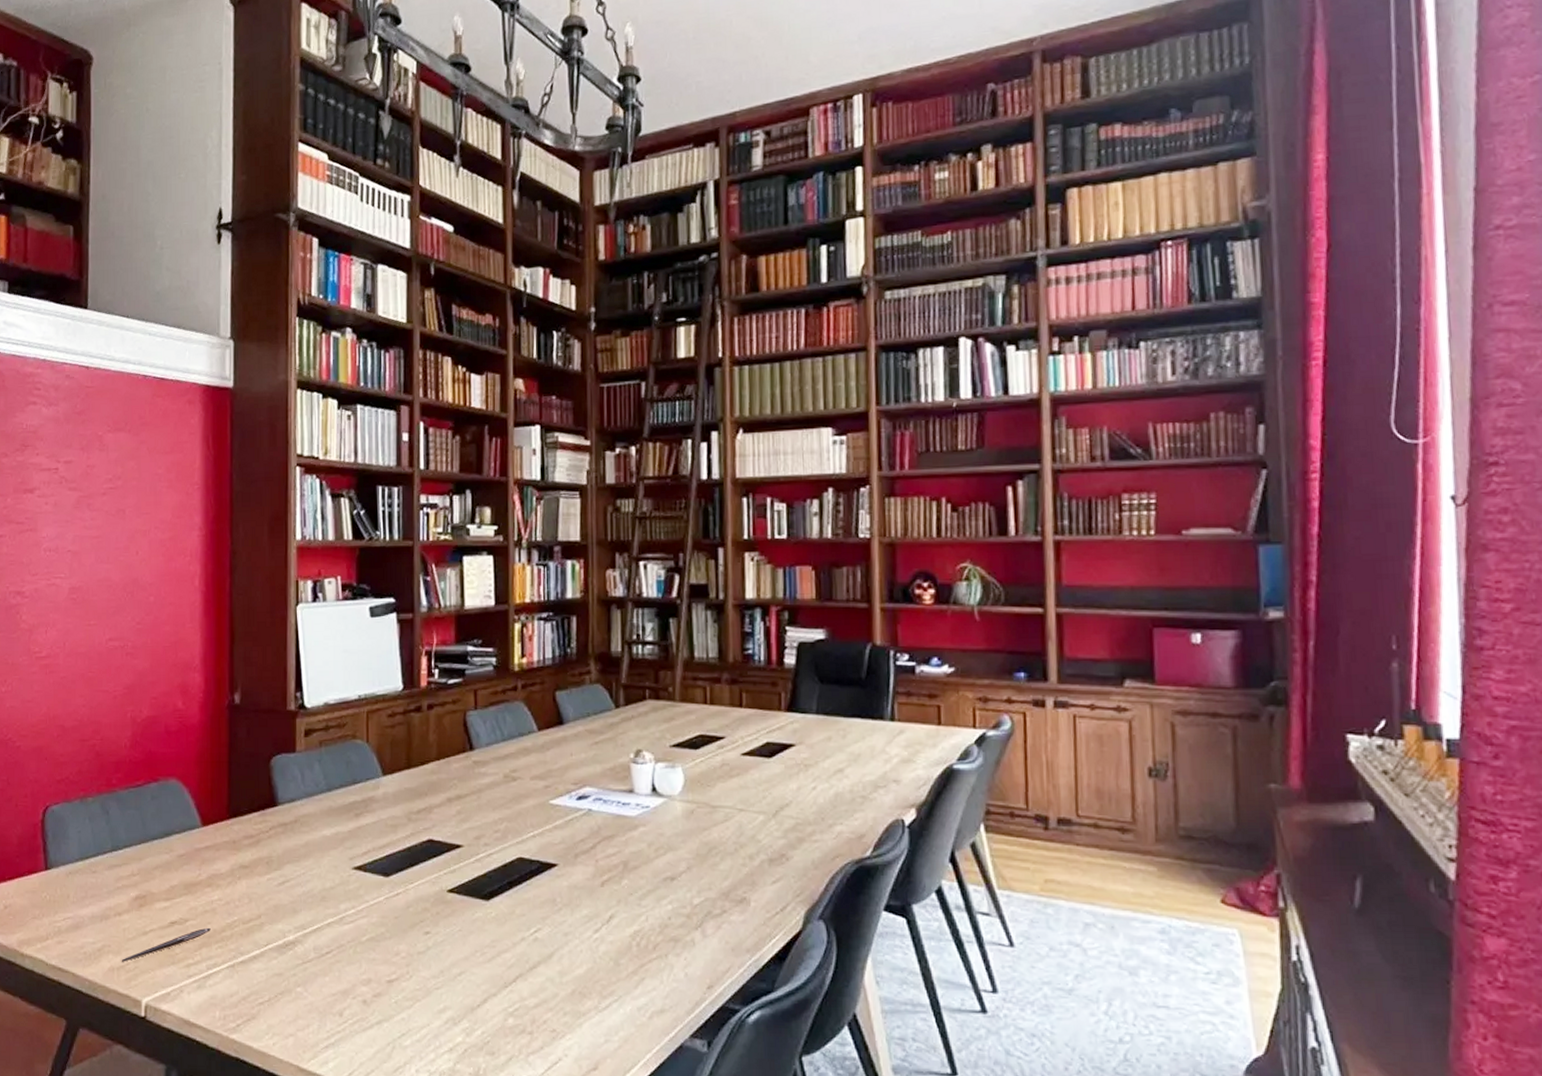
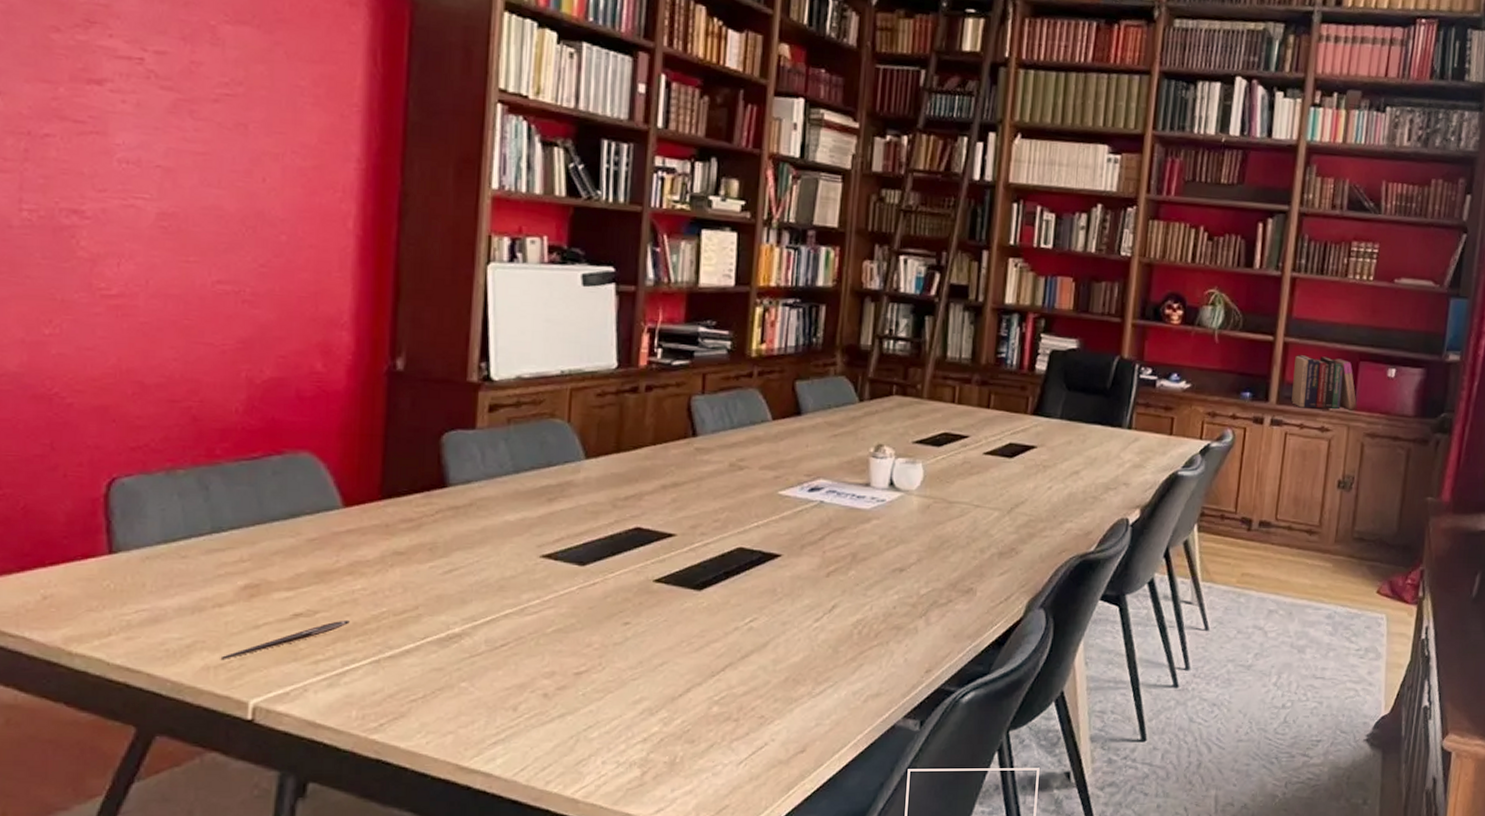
books: none [1073,625,1159,686] -> present [1291,355,1358,411]

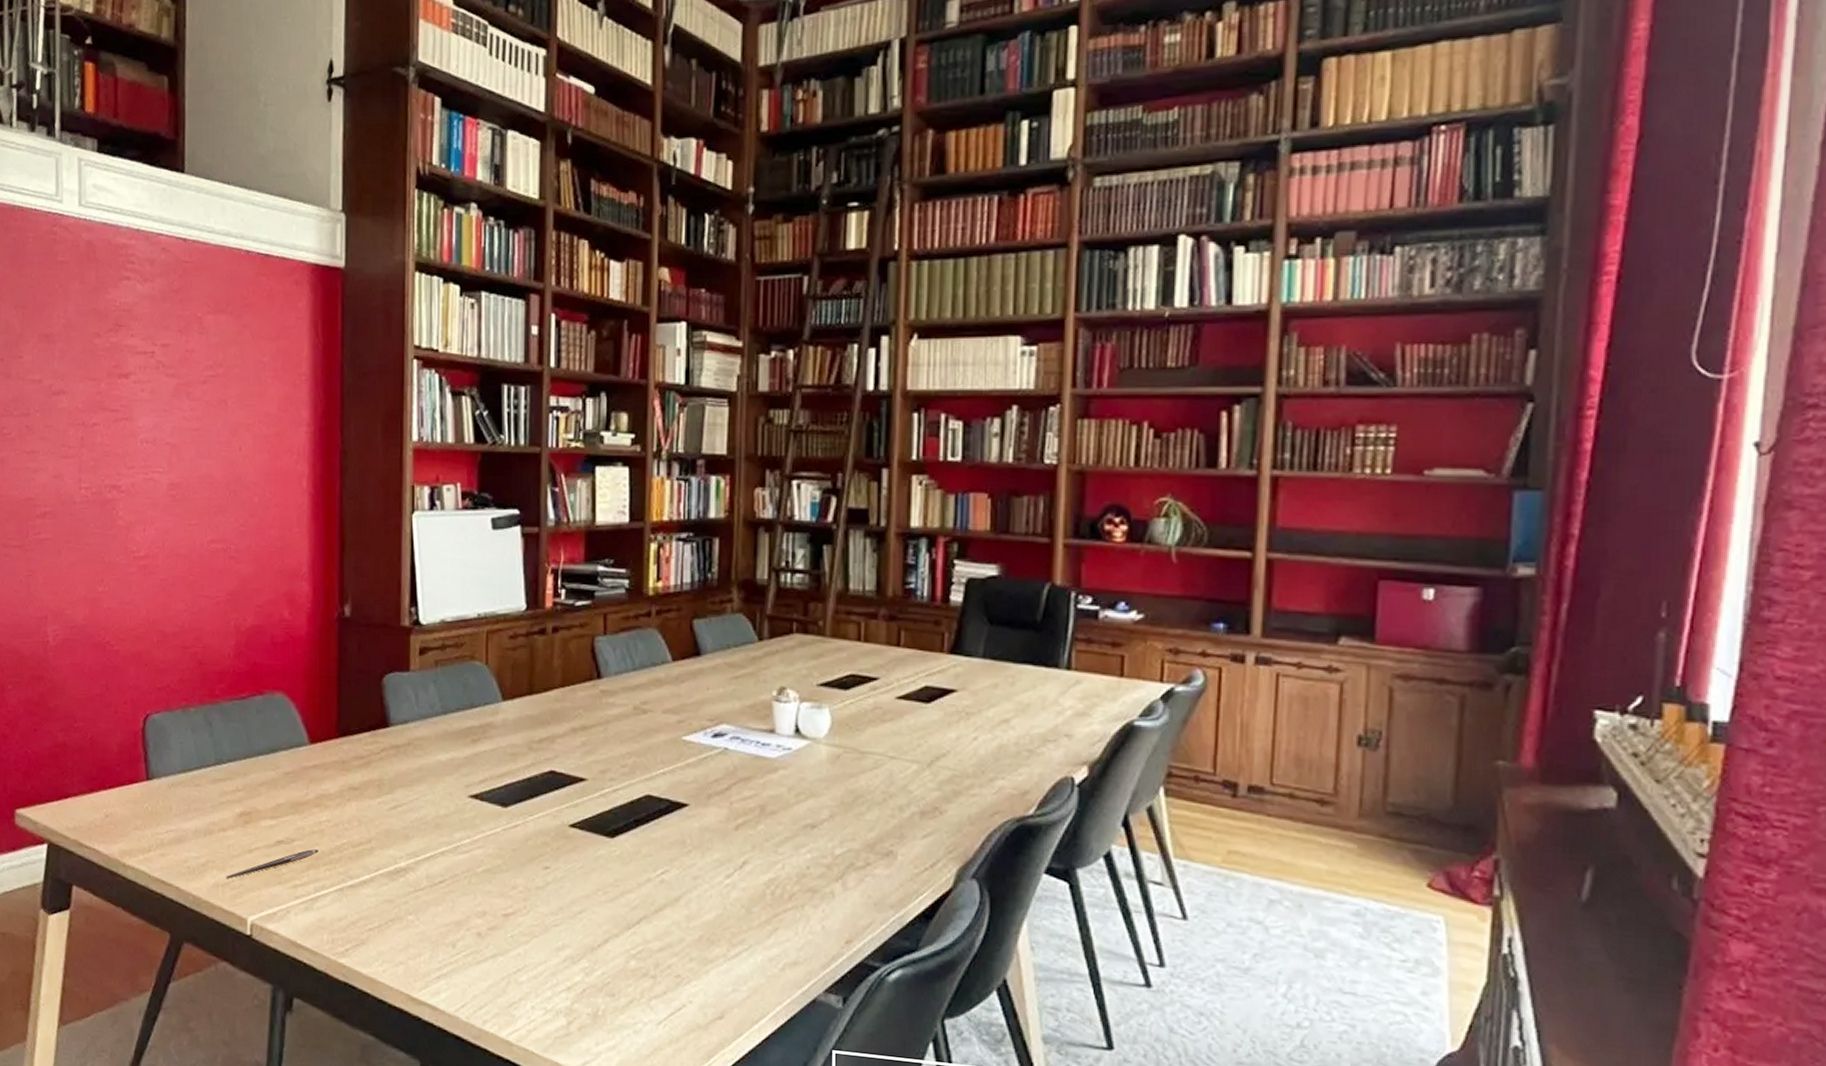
books: present [1291,355,1358,411] -> none [1283,575,1380,645]

